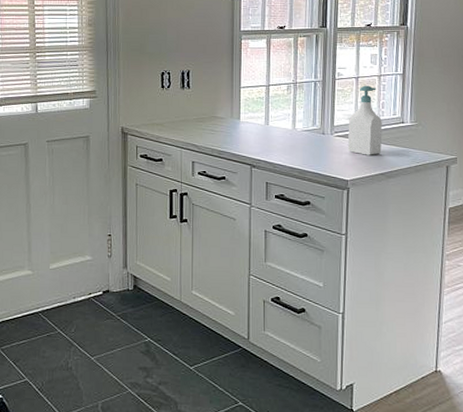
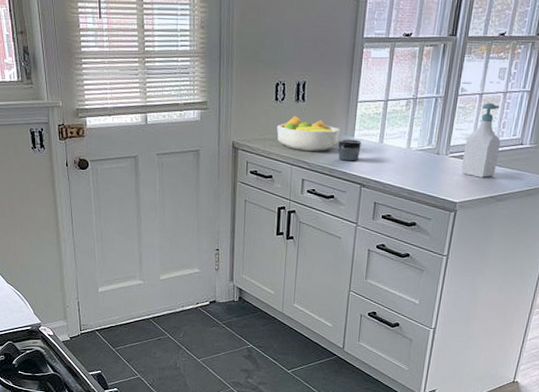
fruit bowl: none [164,102,227,134] -> present [277,116,341,151]
jar: none [225,122,249,143] -> present [338,139,362,161]

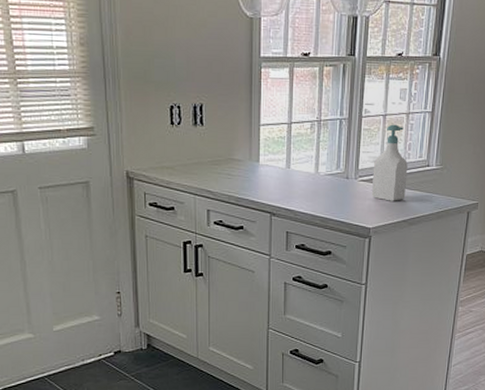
fruit bowl: present [277,116,341,151] -> none [175,141,245,179]
jar: present [338,139,362,161] -> none [243,165,269,189]

